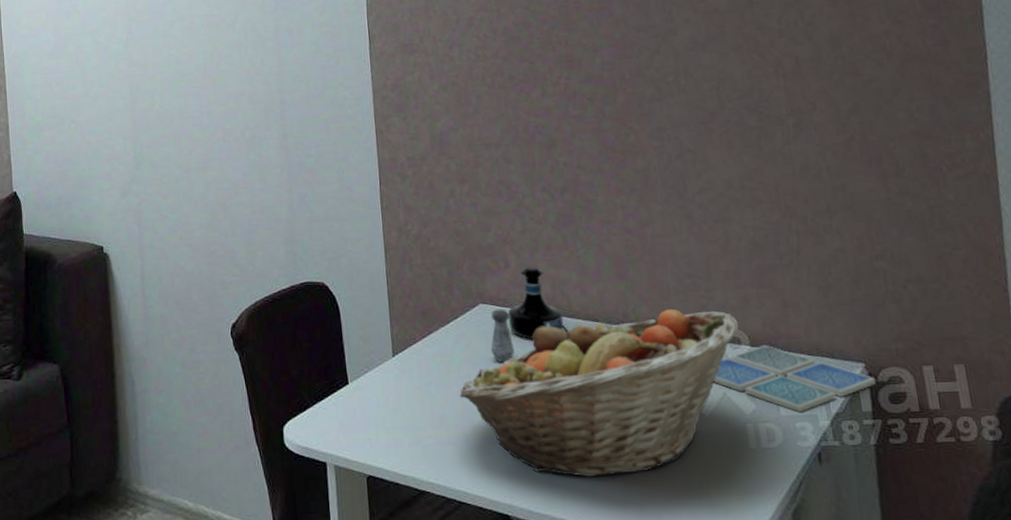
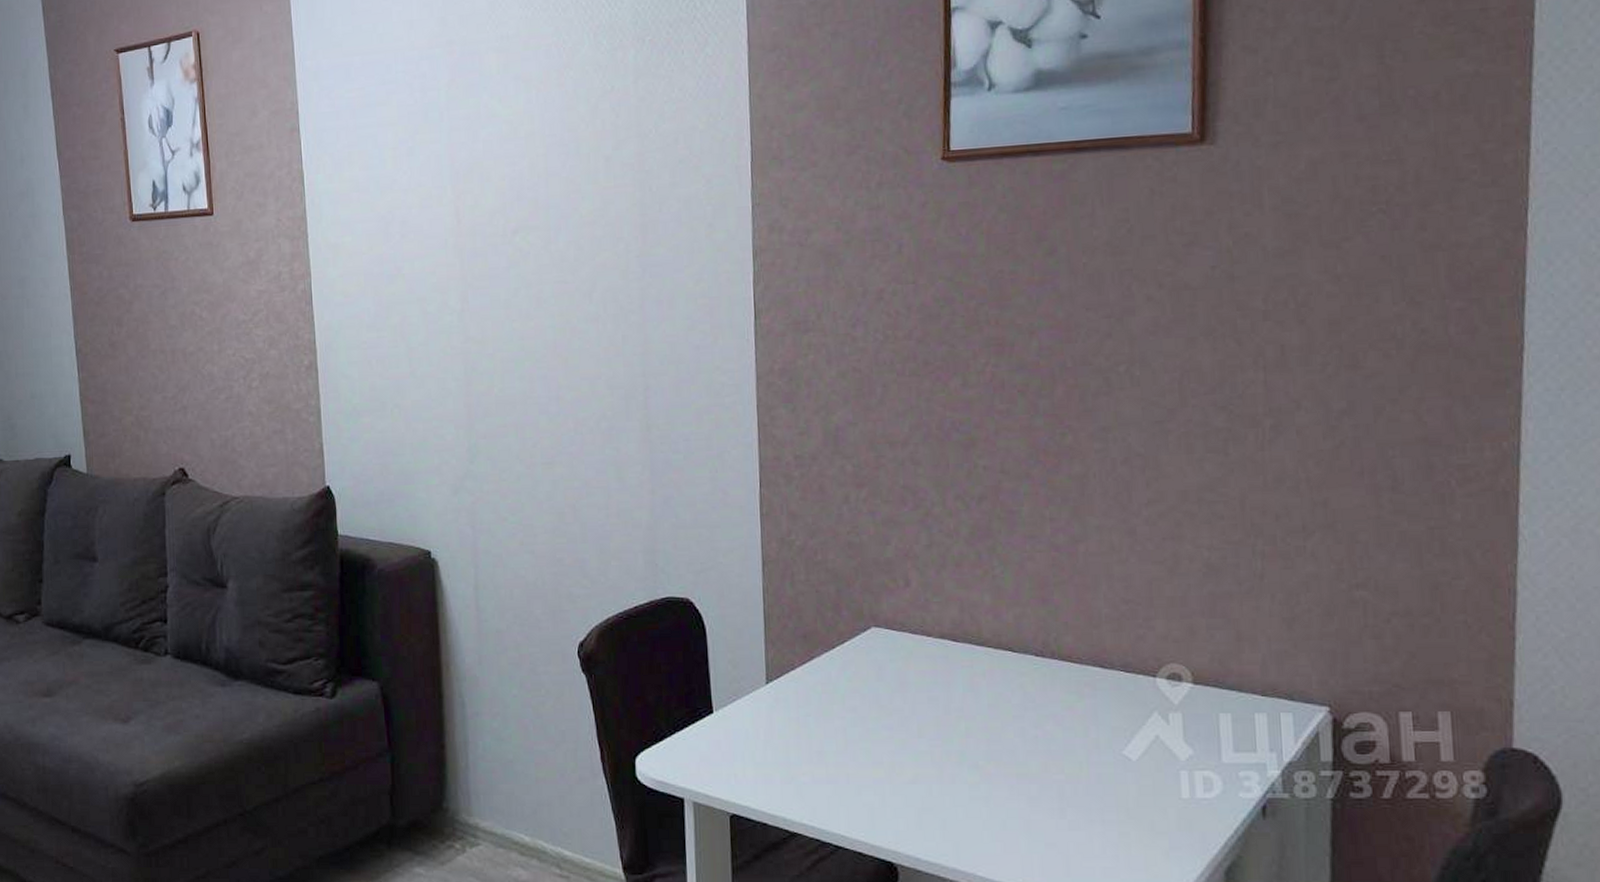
fruit basket: present [459,308,739,477] -> none [842,638,1181,824]
salt shaker: present [490,309,515,363] -> none [882,633,910,695]
tequila bottle: present [507,266,564,339] -> none [904,585,971,669]
drink coaster: present [714,344,876,413] -> none [1145,682,1341,761]

